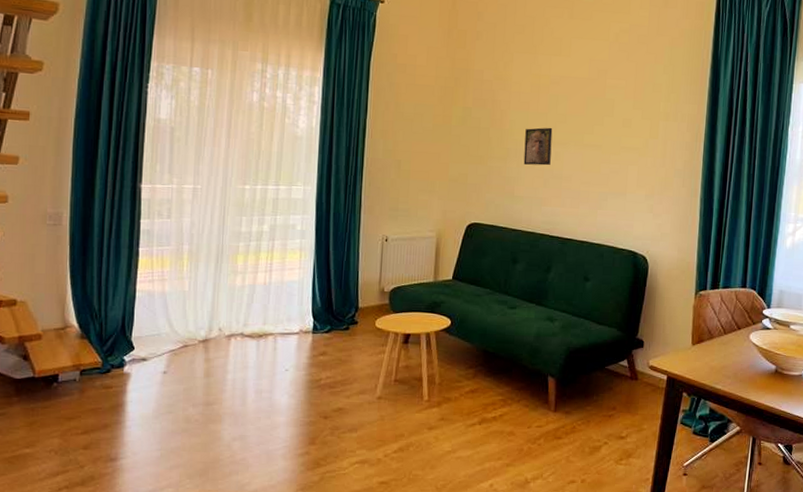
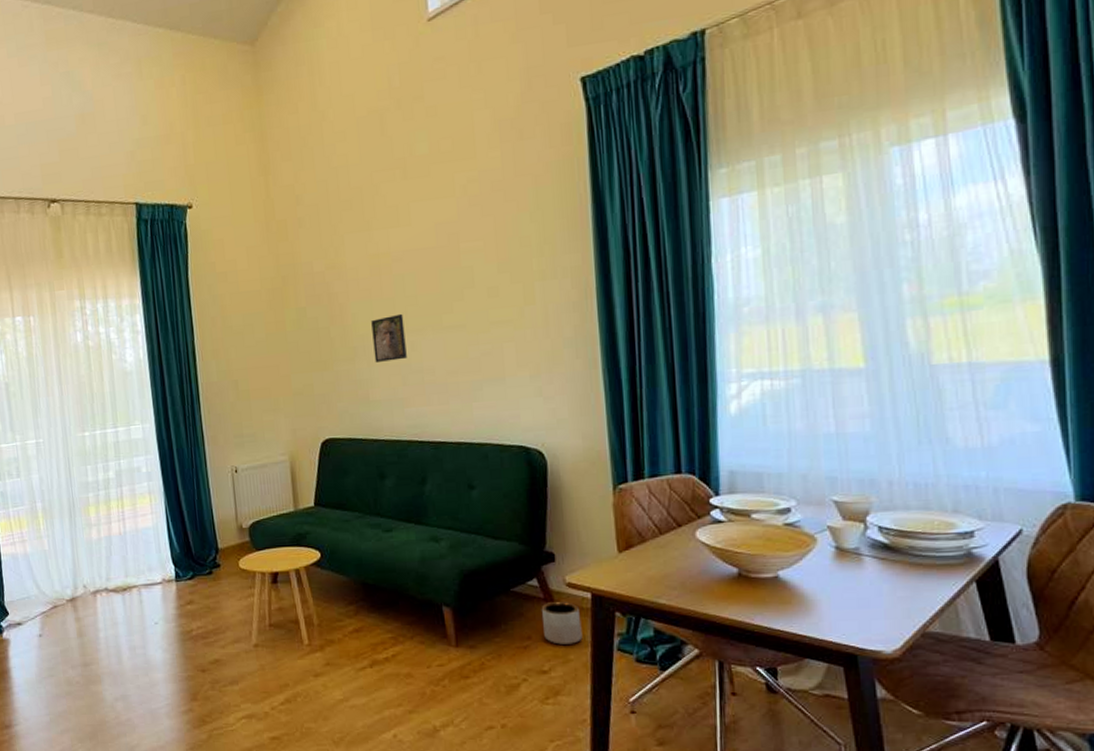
planter: none [626,381,657,416] -> present [541,602,582,645]

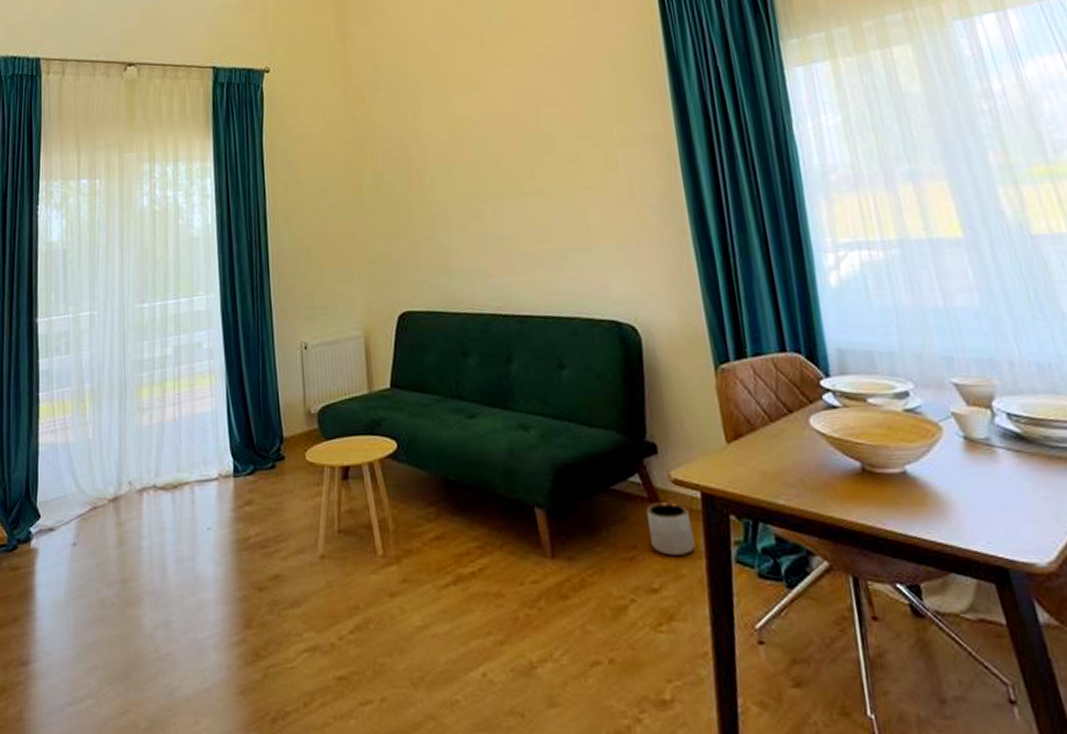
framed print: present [371,313,407,362] -> none [450,178,488,229]

